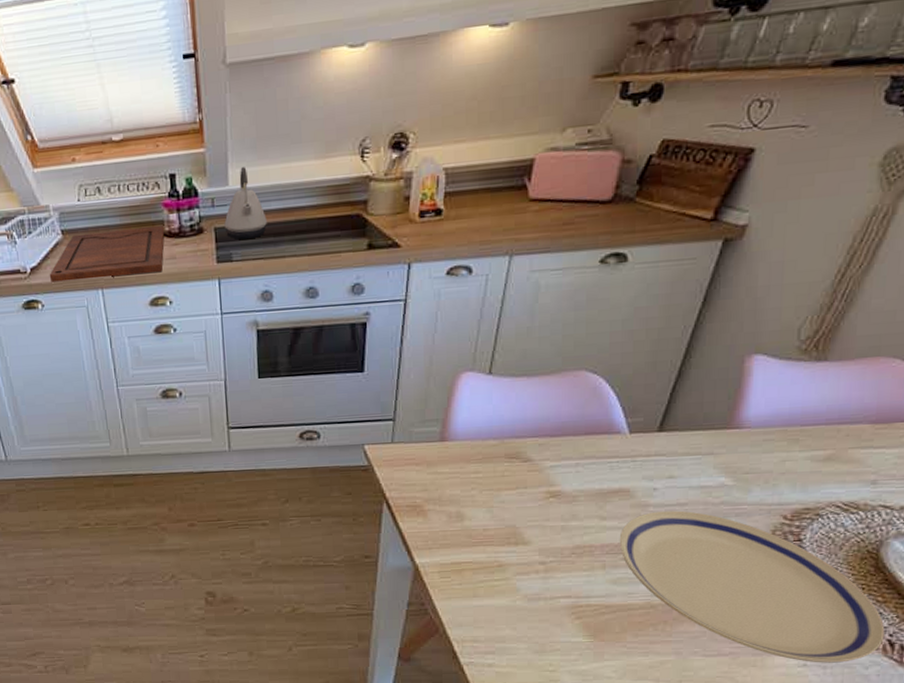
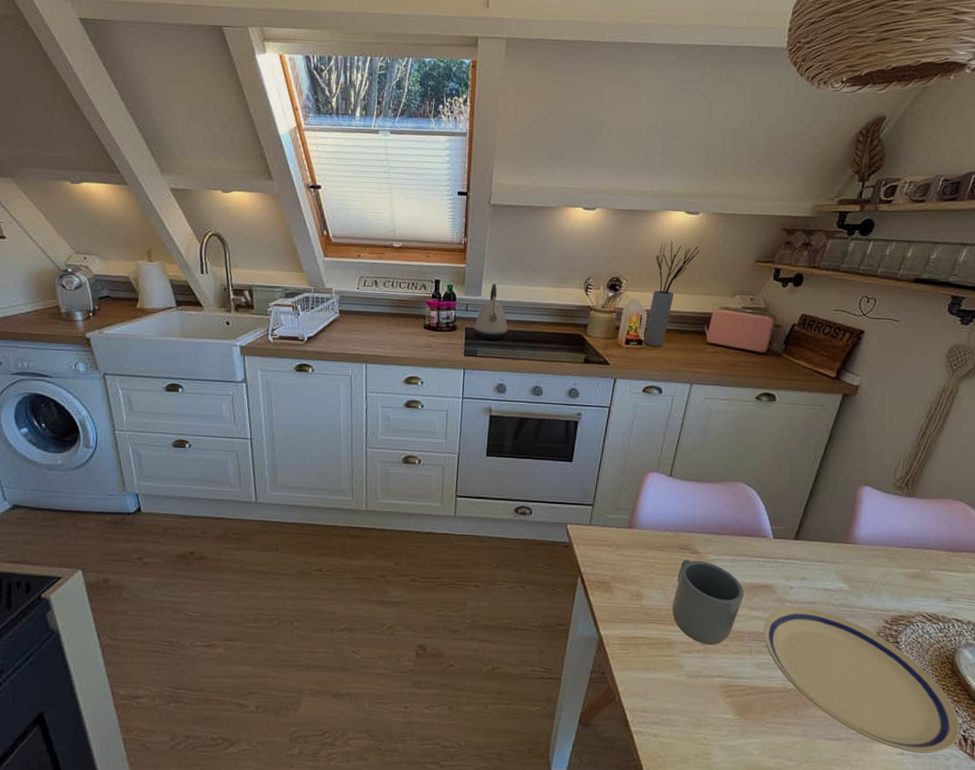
cutting board: present [49,226,165,283] -> none [322,315,425,357]
vase: none [443,67,512,216] -> present [644,239,700,348]
mug: none [502,469,592,563] -> present [672,559,744,645]

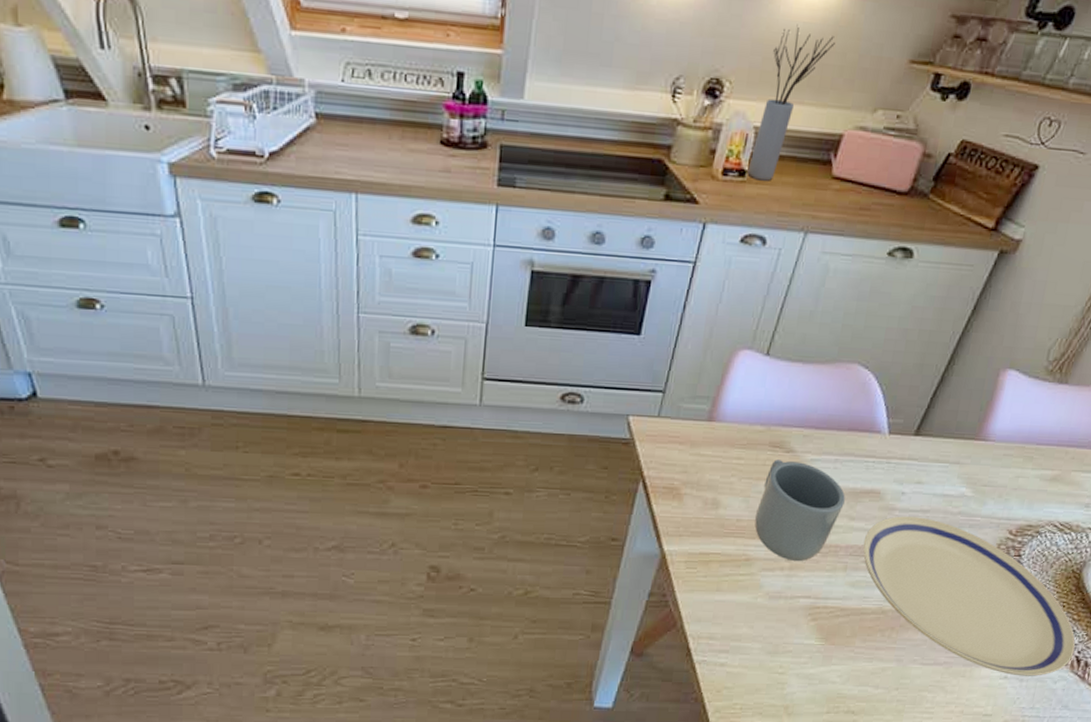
kettle: present [474,284,508,341] -> none [512,81,561,166]

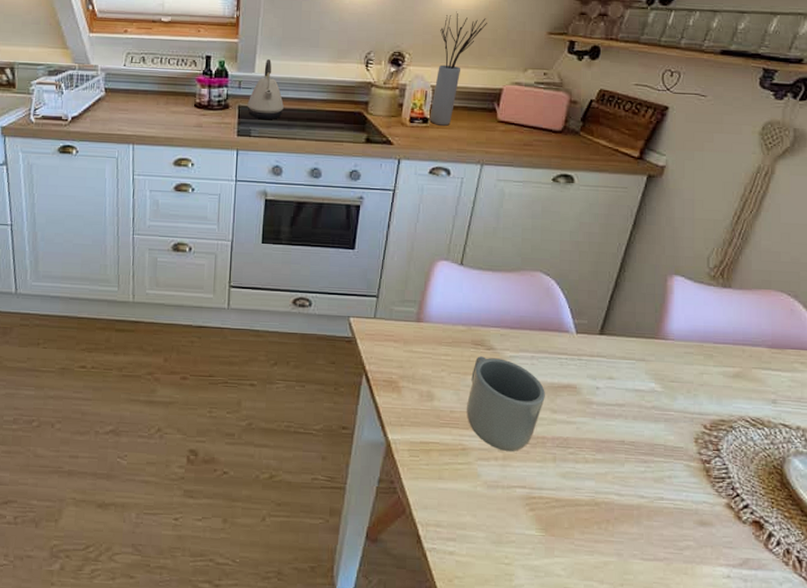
kettle: none [512,81,561,166] -> present [247,59,284,120]
plate: present [863,516,1076,676] -> none [567,409,793,577]

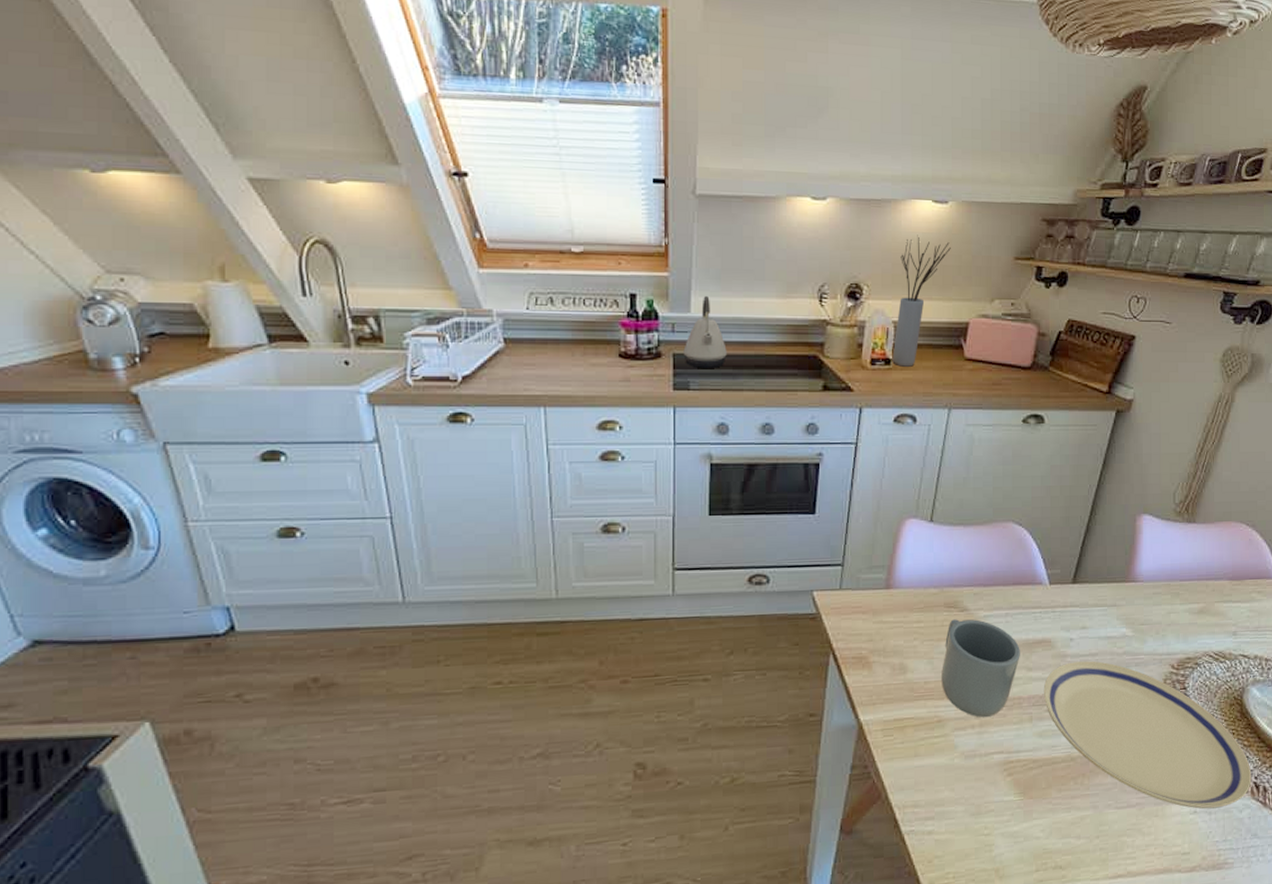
plate: none [567,409,793,577] -> present [1043,660,1252,809]

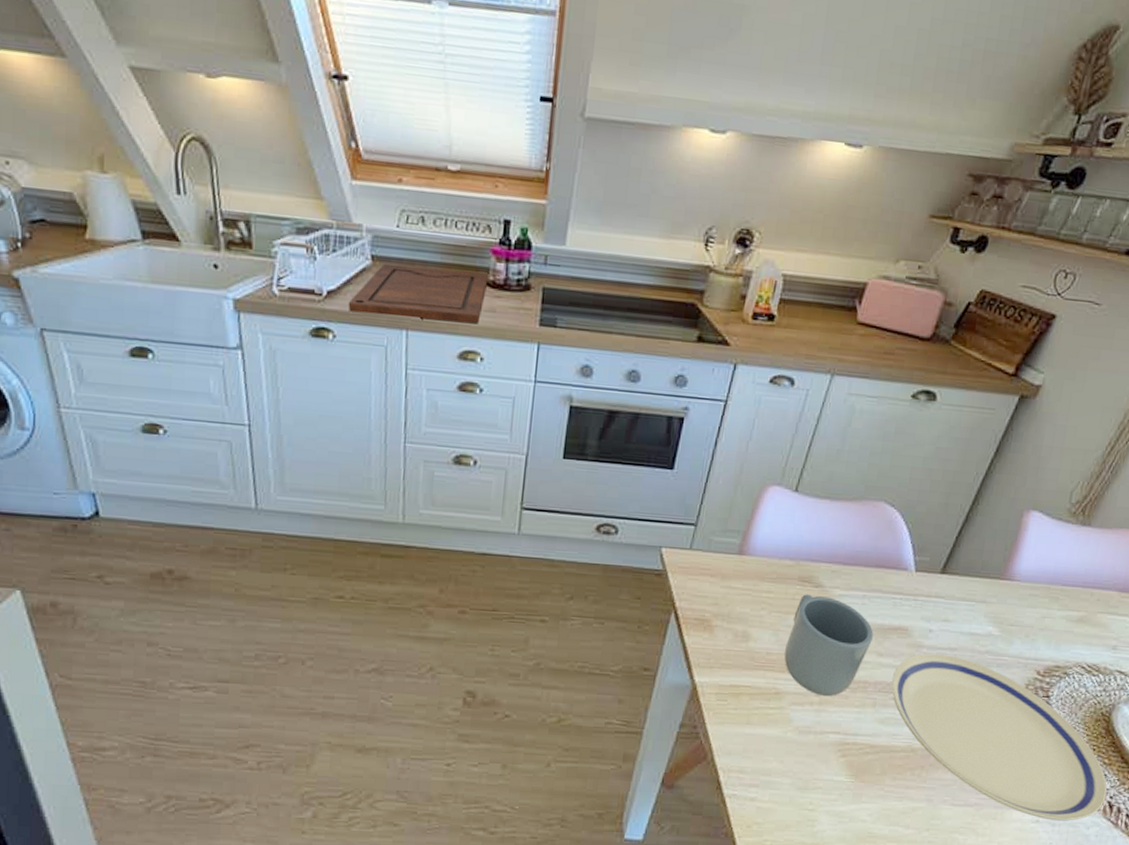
cutting board: none [484,345,620,395] -> present [348,263,489,324]
kettle: present [683,296,727,369] -> none [554,229,600,307]
vase: present [892,234,951,367] -> none [776,180,859,326]

